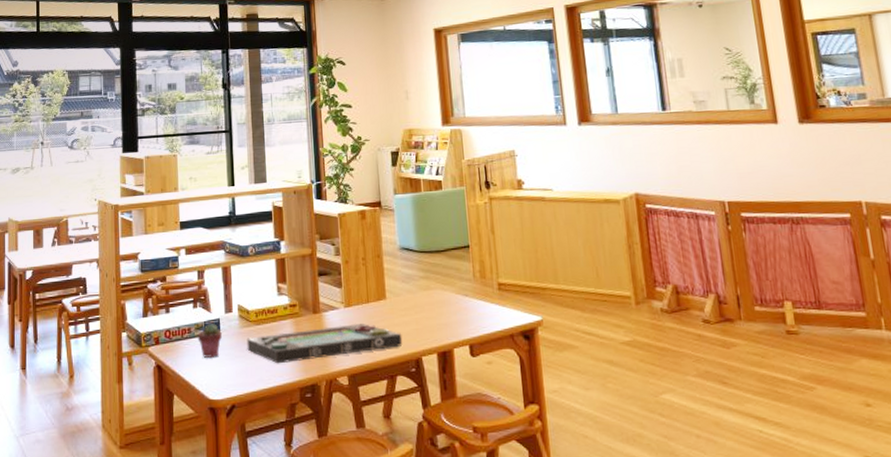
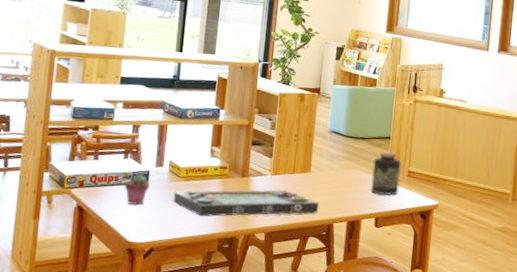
jar: none [455,263,491,317] -> present [371,151,401,195]

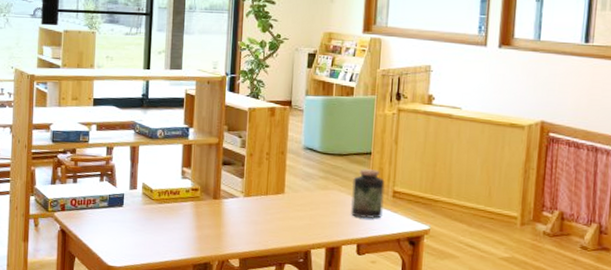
potted succulent: present [124,174,150,205] -> none [101,197,125,229]
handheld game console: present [173,189,319,217] -> none [147,212,295,241]

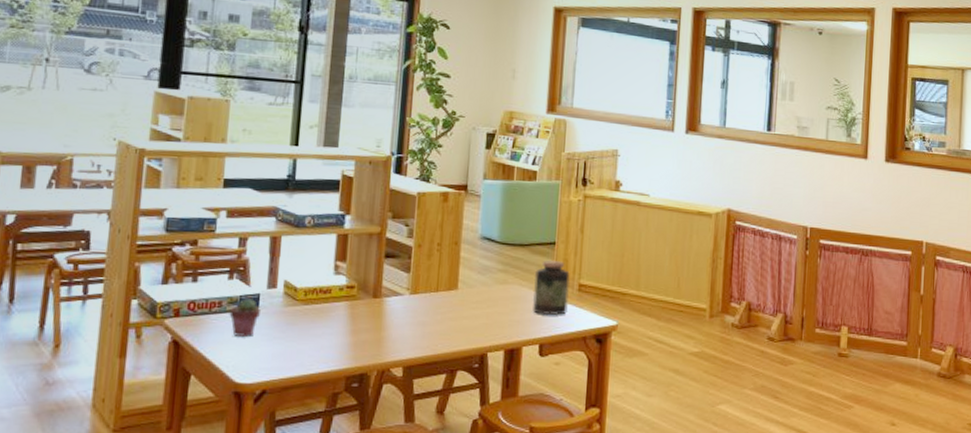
potted succulent: none [101,197,125,229] -> present [229,298,260,337]

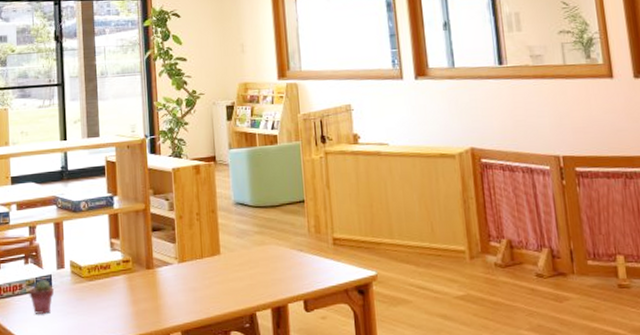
jar: present [533,261,570,316] -> none [290,218,326,272]

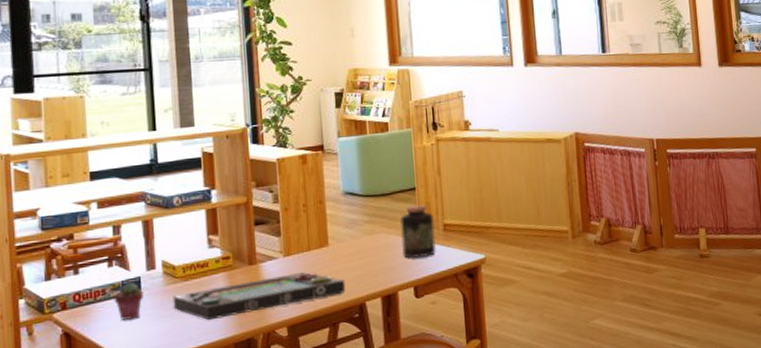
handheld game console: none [79,278,237,320] -> present [172,271,346,321]
jar: none [290,218,326,272] -> present [400,205,436,259]

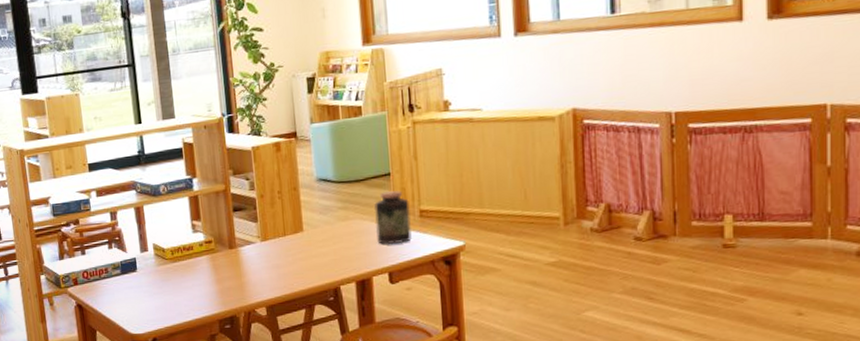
potted succulent: present [113,282,143,320] -> none [114,263,139,296]
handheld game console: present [172,271,346,321] -> none [164,255,321,299]

